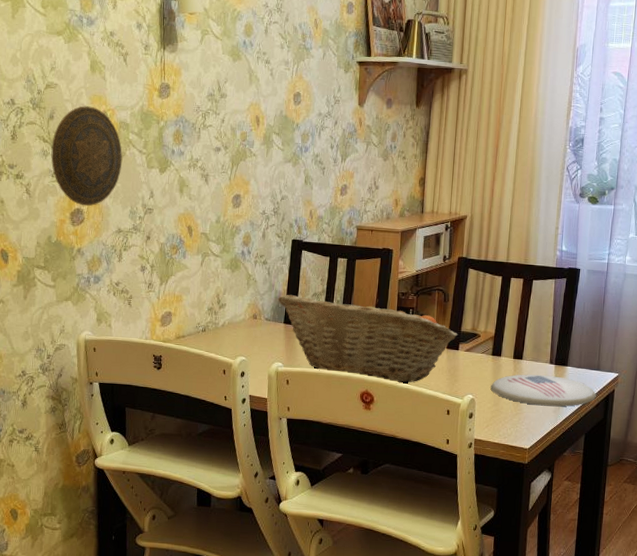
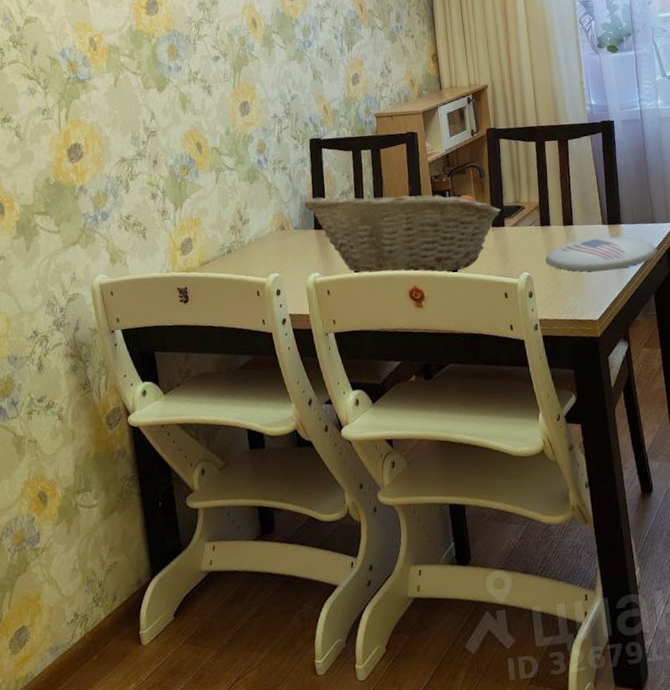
decorative plate: present [51,105,122,207] -> none [38,35,117,140]

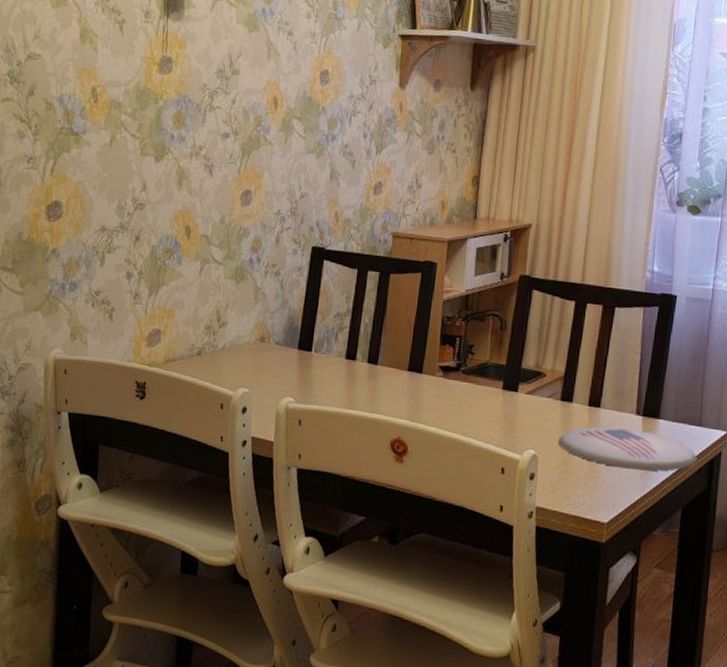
fruit basket: present [304,186,501,274] -> none [291,313,517,431]

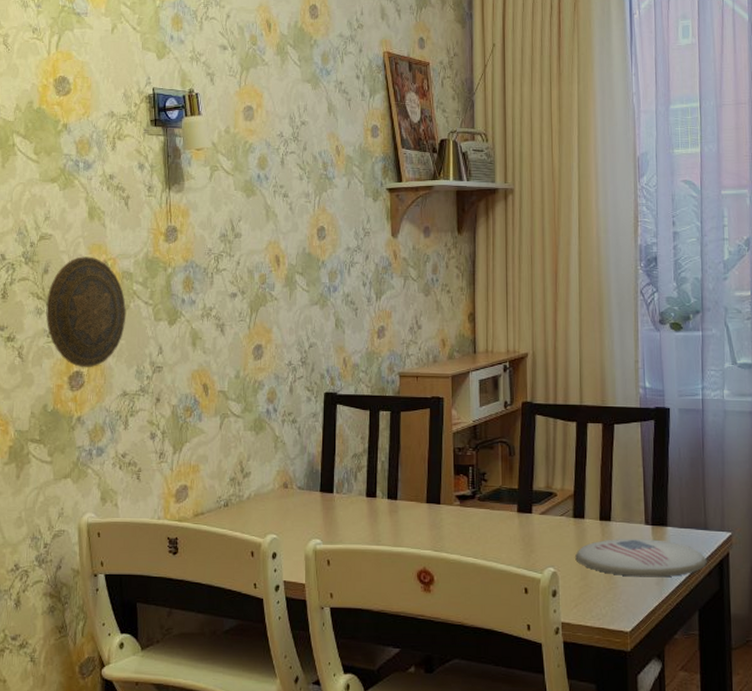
decorative plate: none [27,80,112,199] -> present [46,256,126,368]

